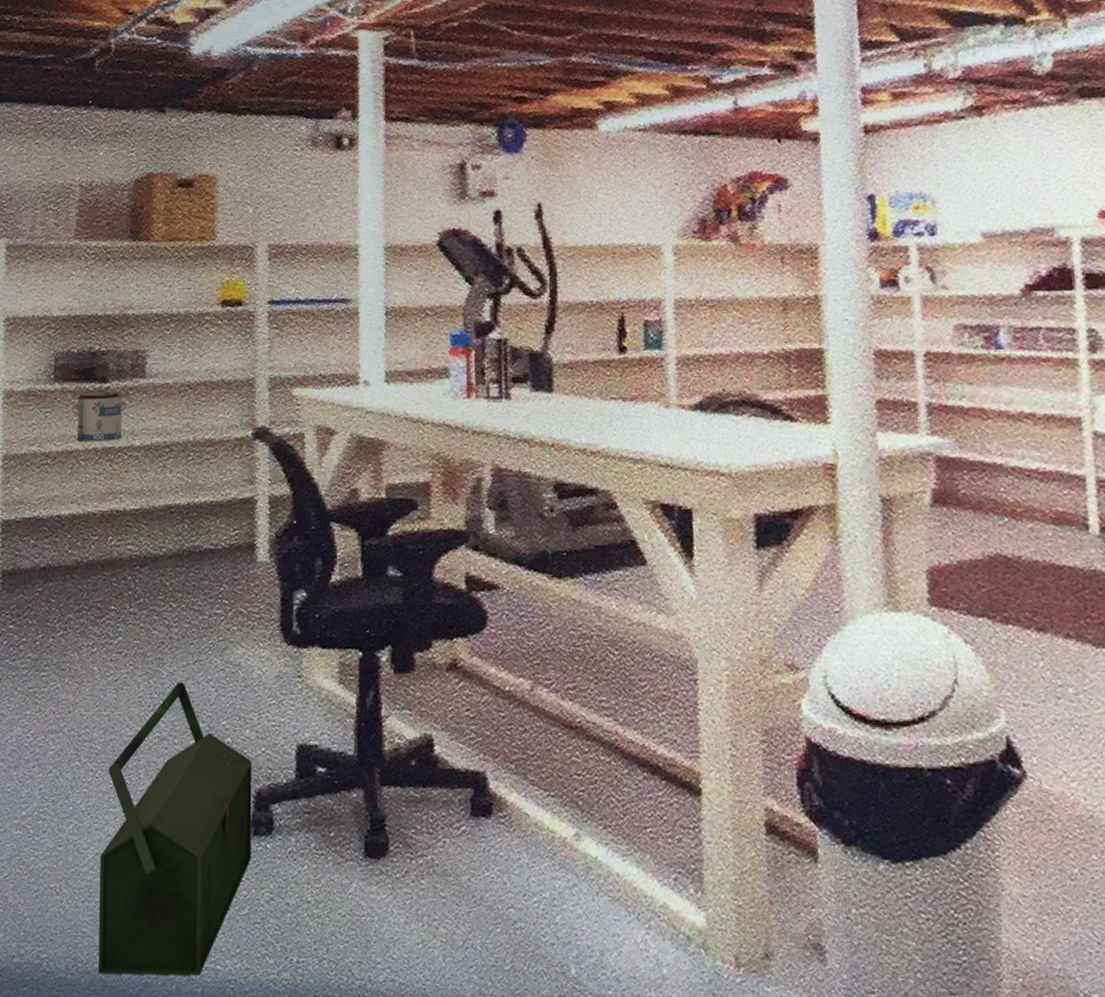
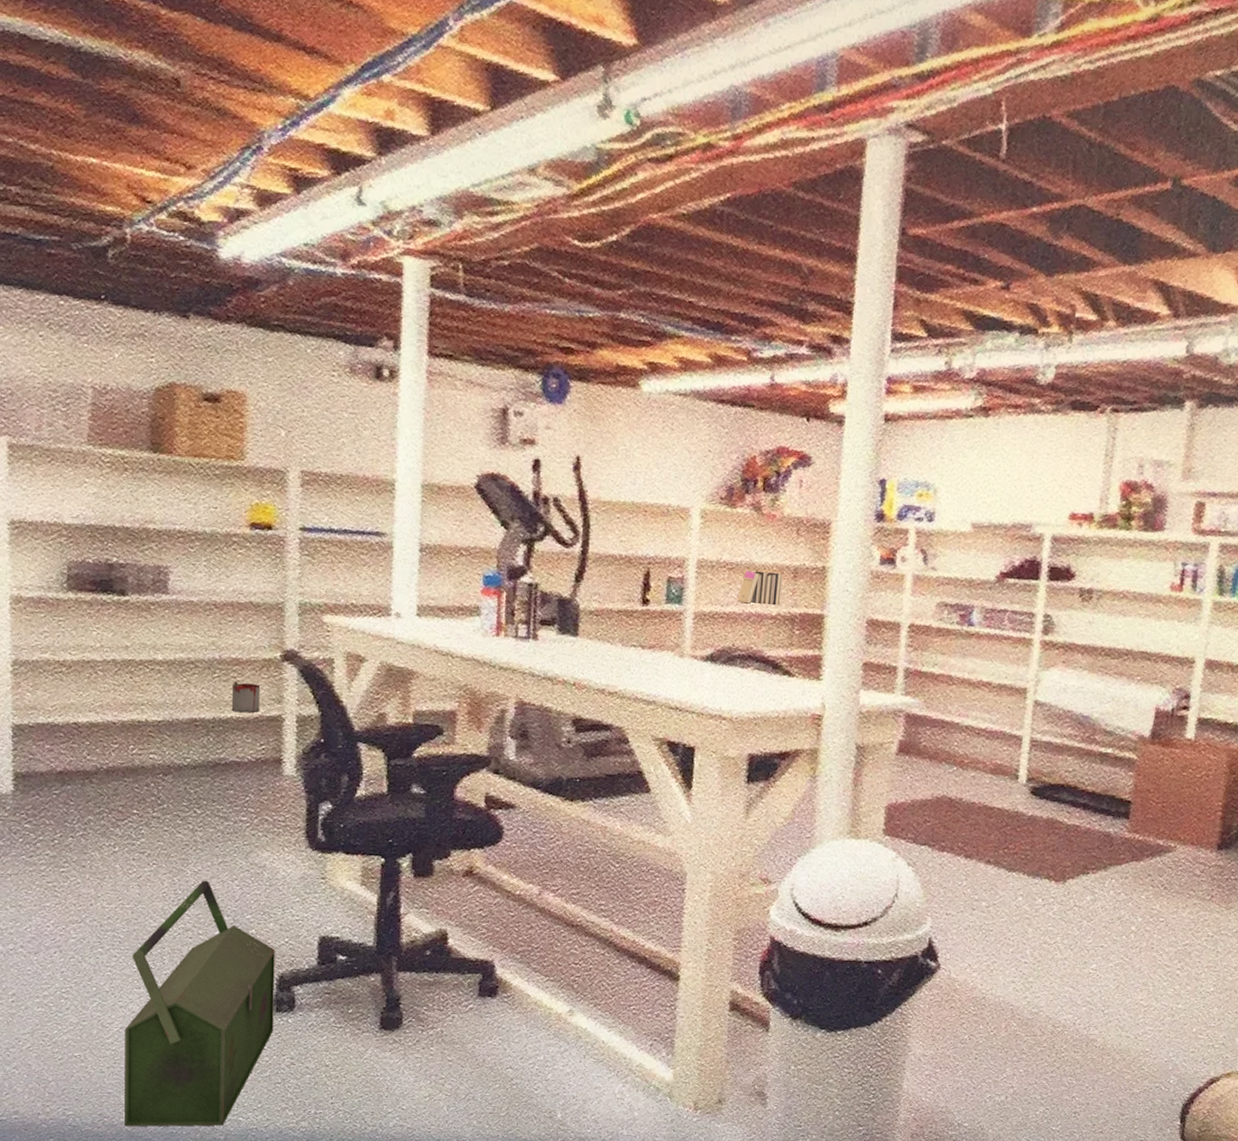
paint can: present [72,392,128,442] -> none [88,603,149,654]
paint can: none [205,463,233,496] -> present [231,681,261,713]
books: none [722,306,772,343] -> present [737,571,783,606]

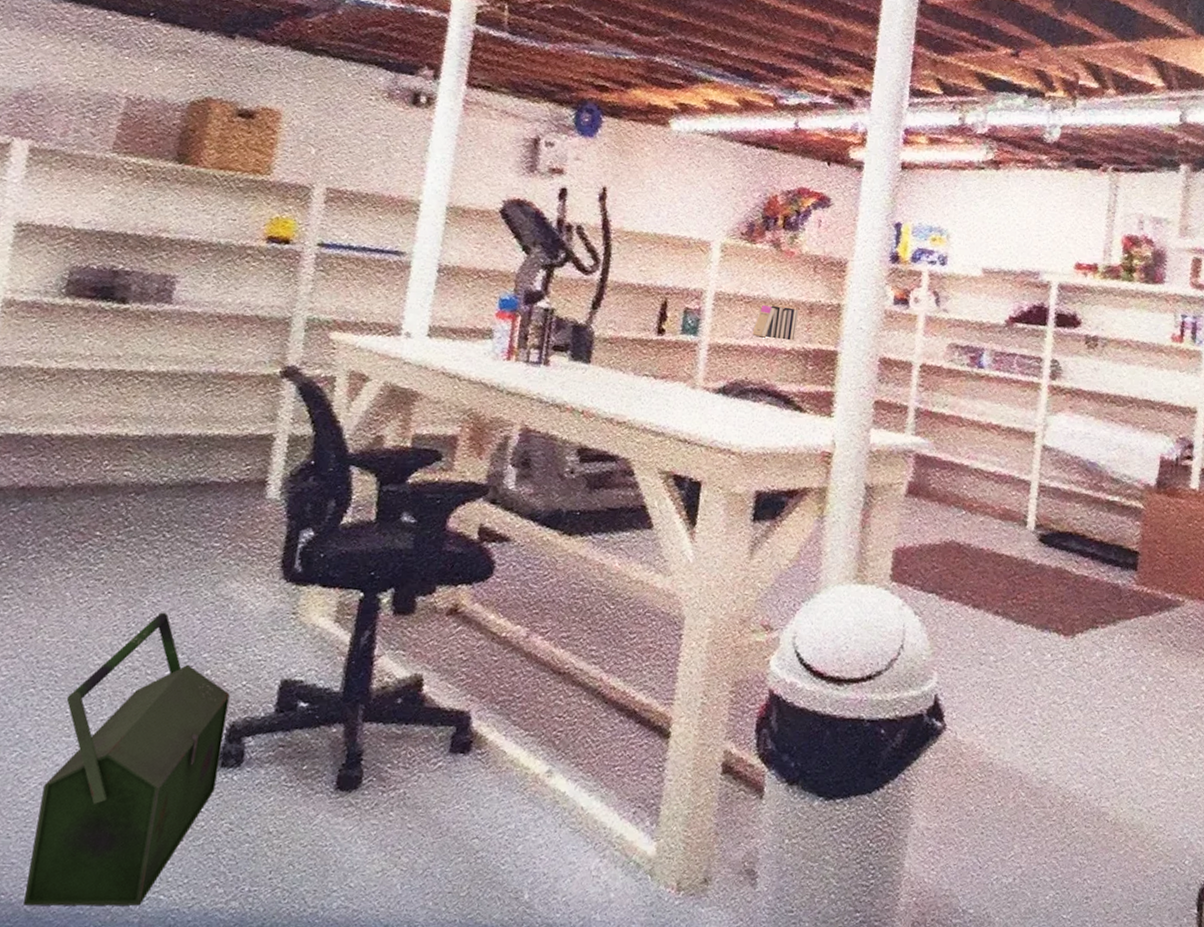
paint can: present [231,681,261,713] -> none [220,397,255,431]

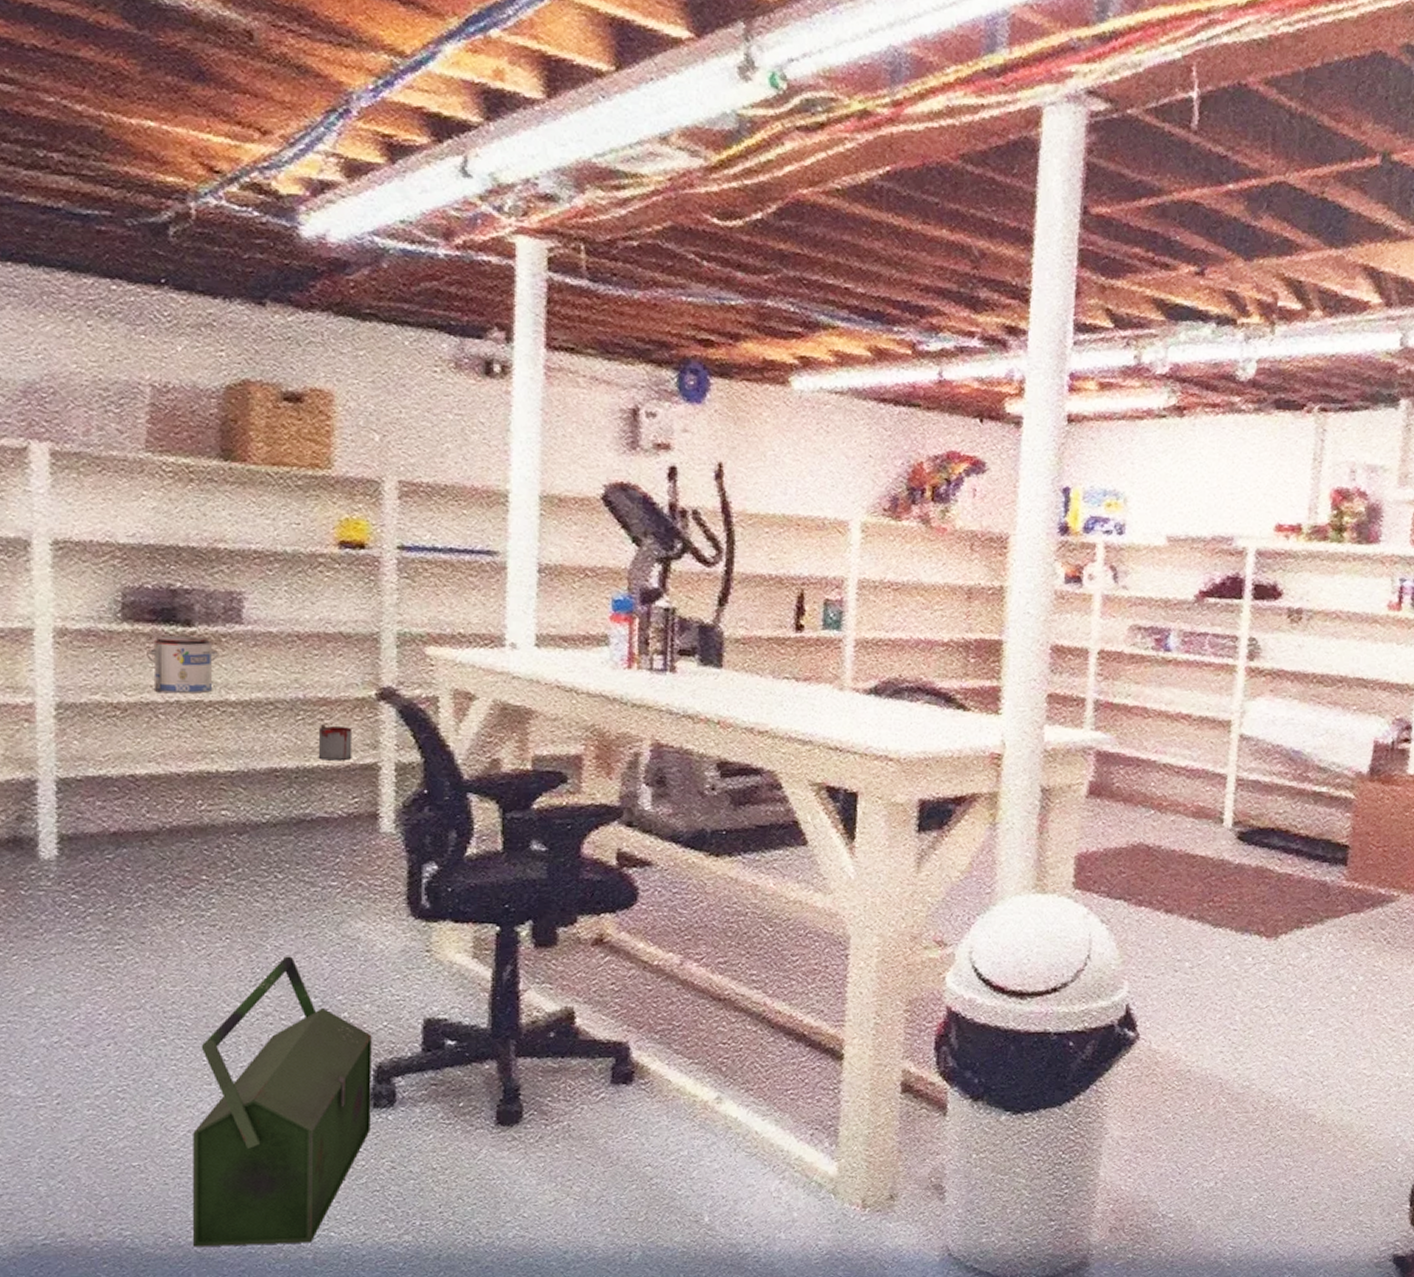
paint can: none [81,310,147,364] -> present [147,635,220,695]
paint can: none [220,397,255,431] -> present [318,724,353,761]
books: present [752,305,798,341] -> none [903,591,955,631]

